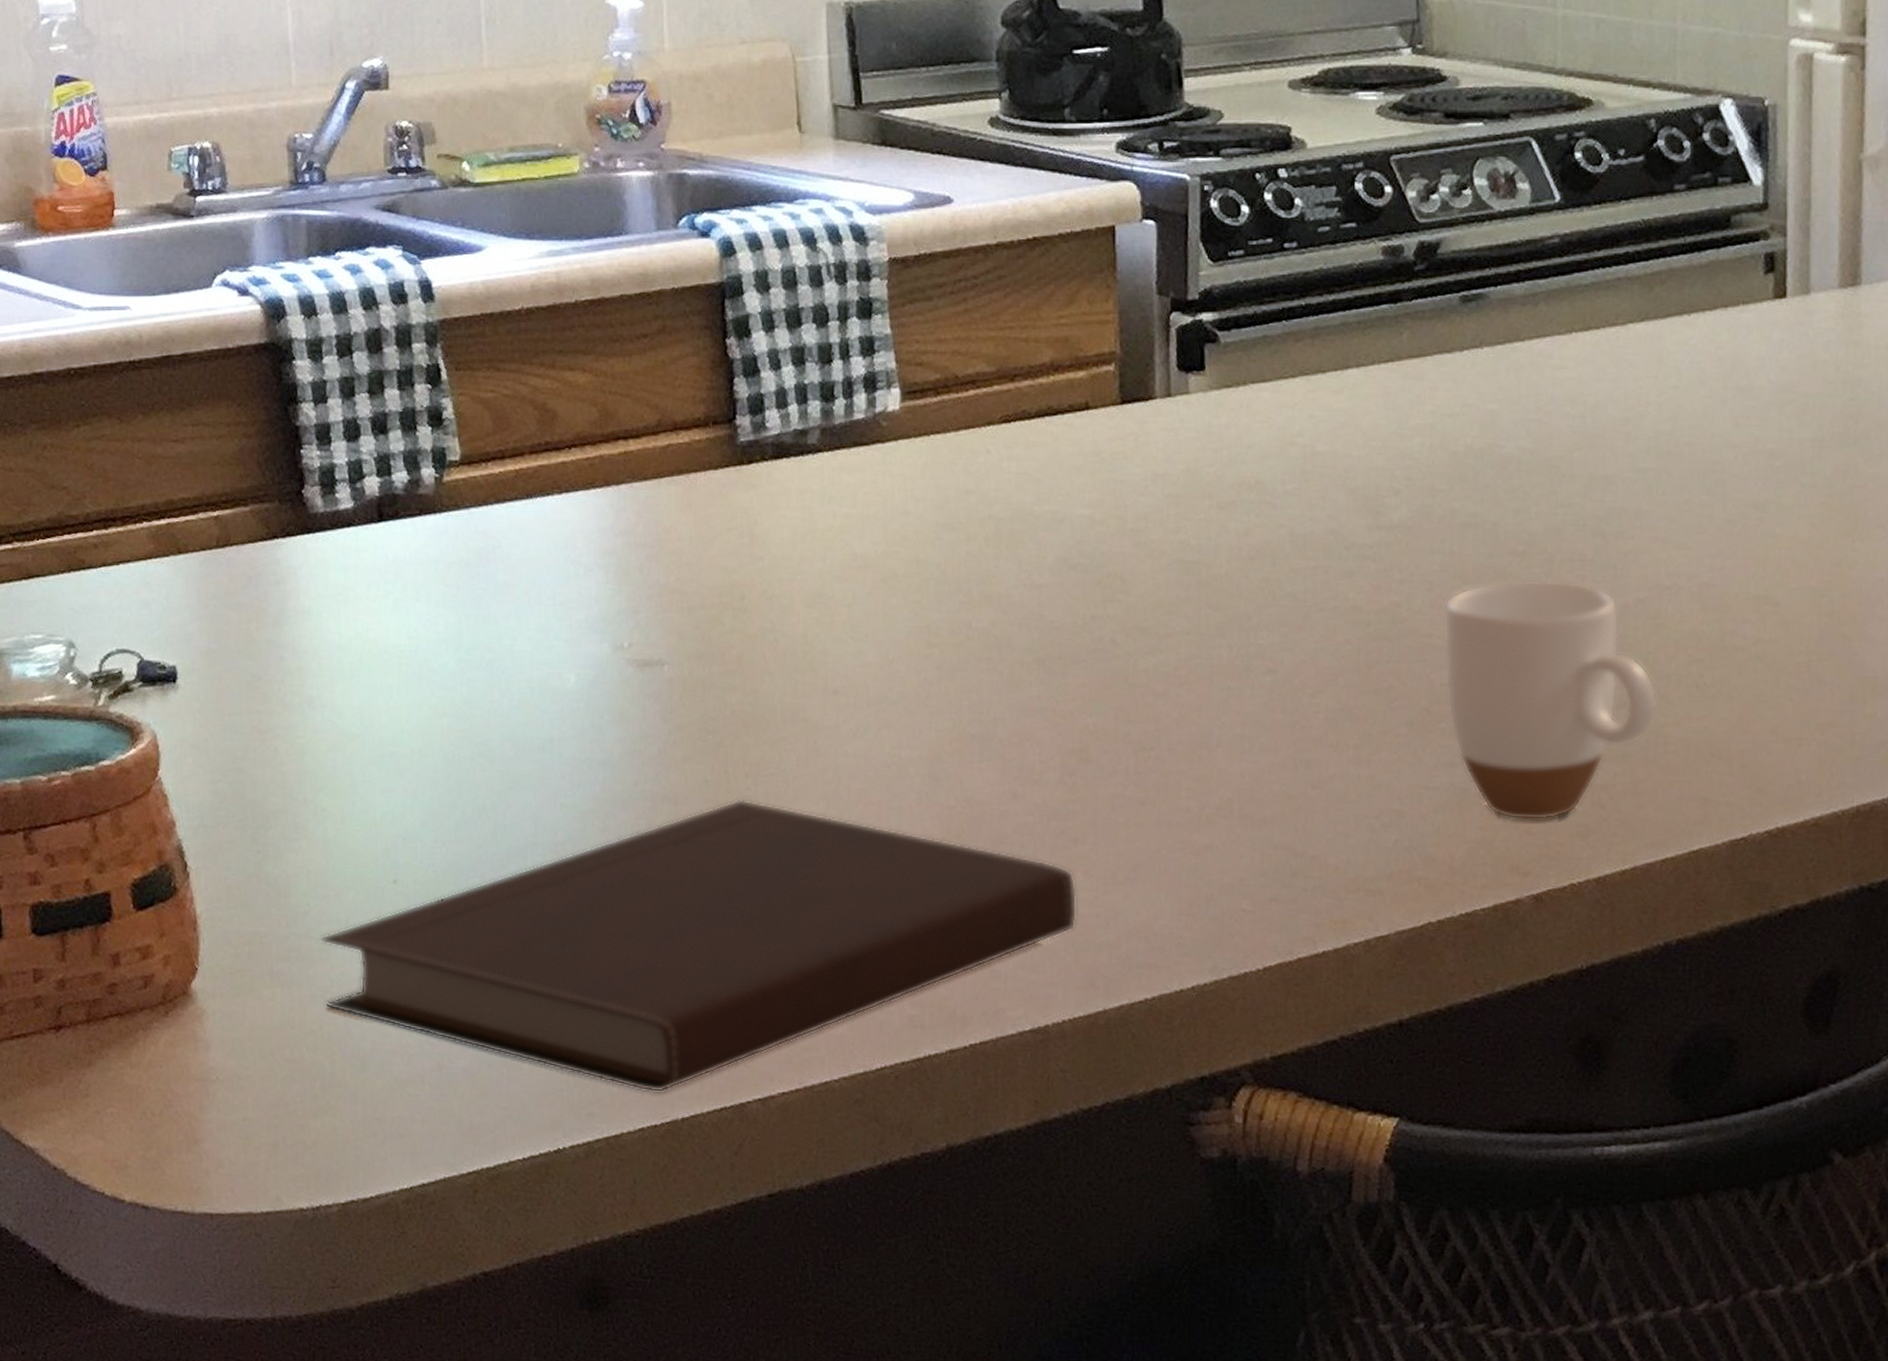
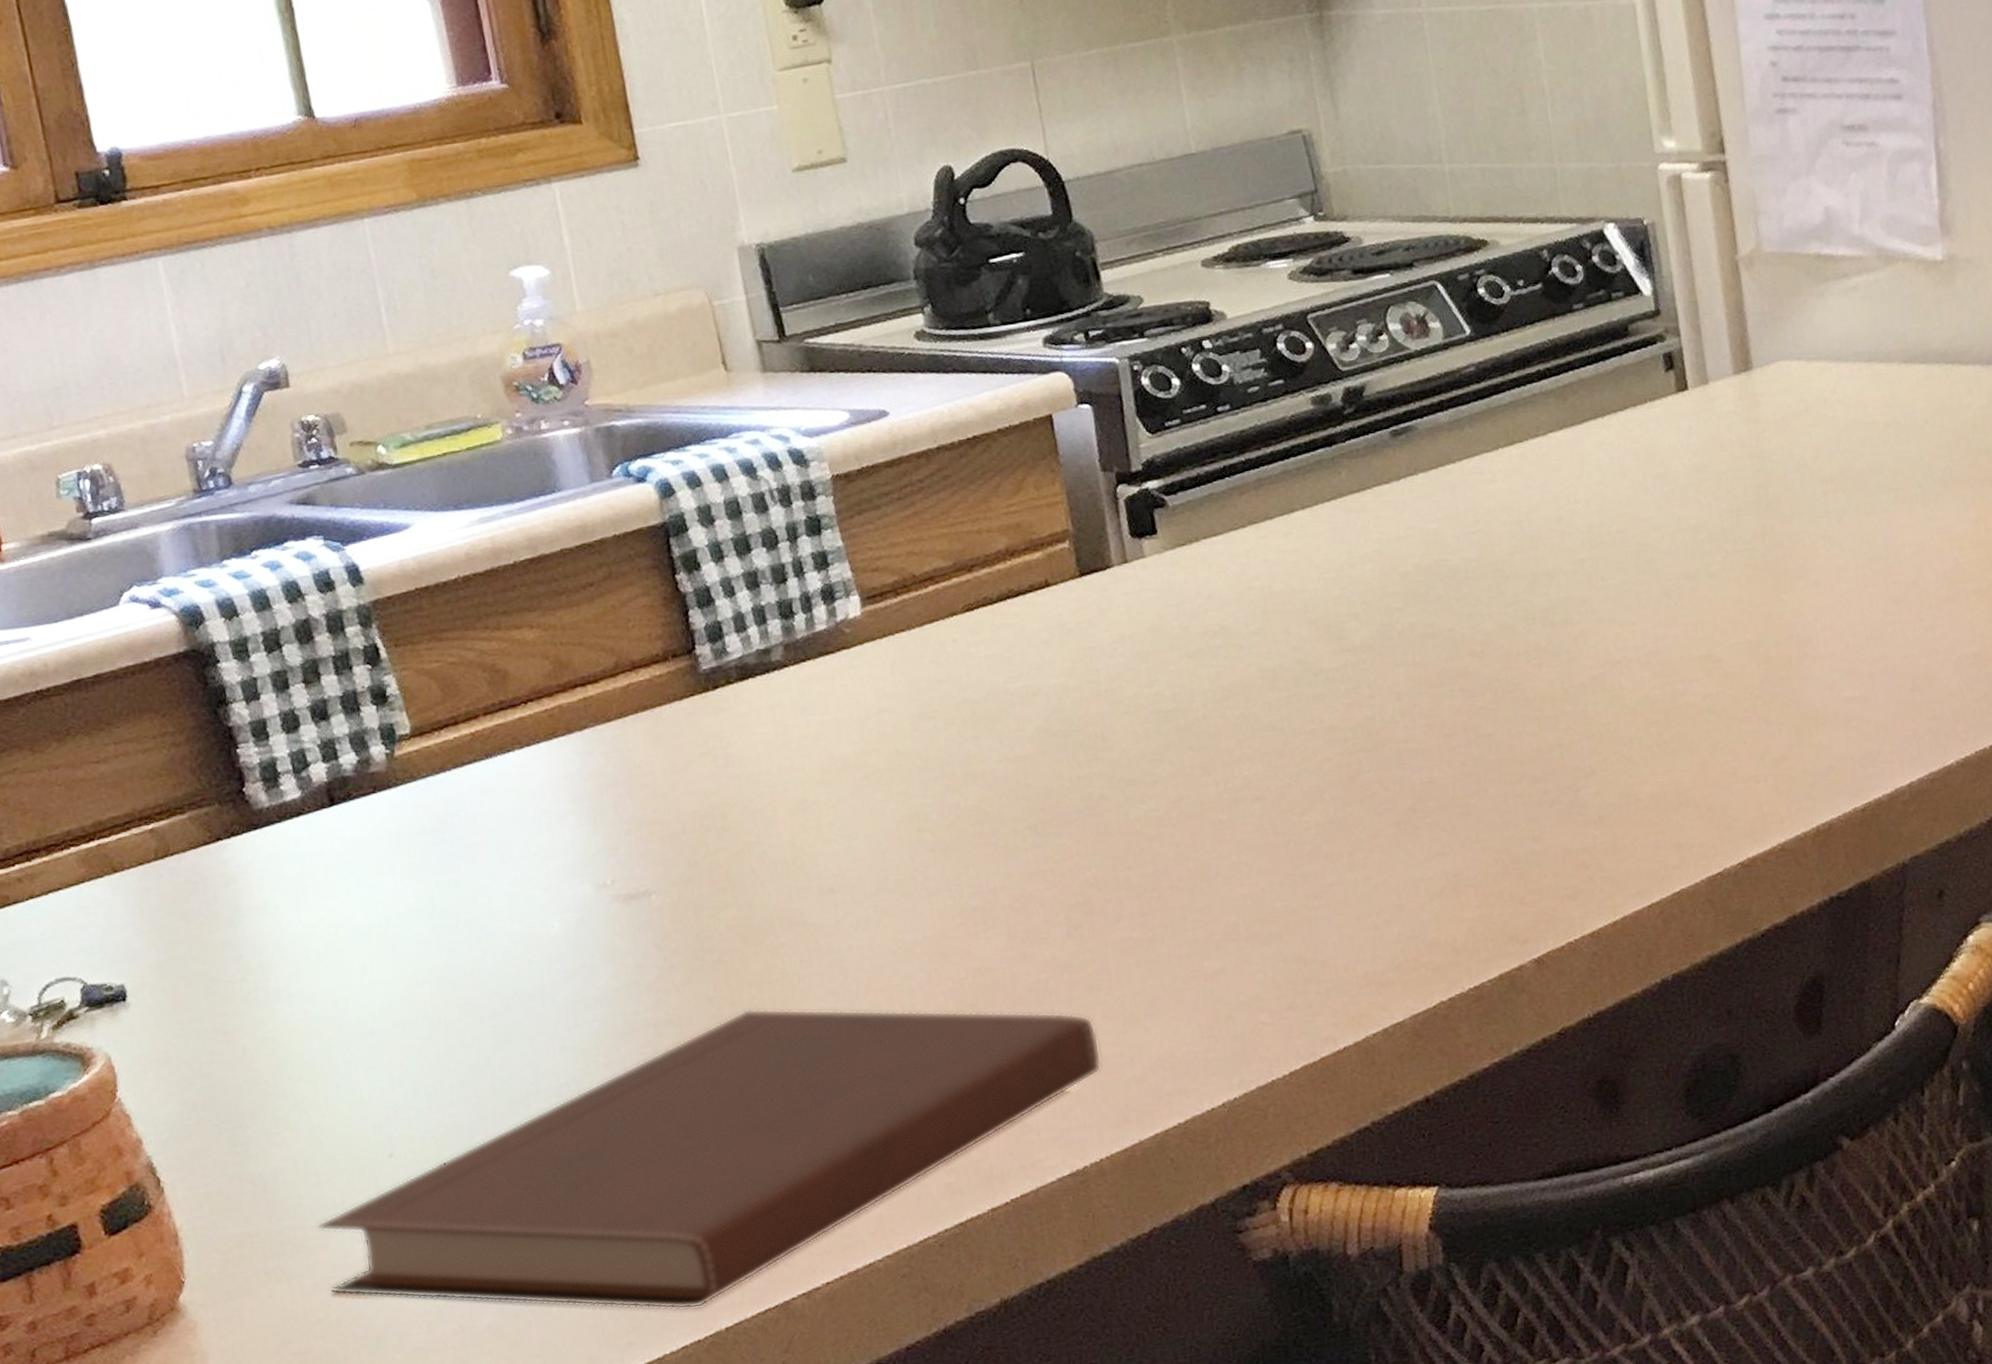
mug: present [1444,580,1657,821] -> none [1414,671,1625,895]

